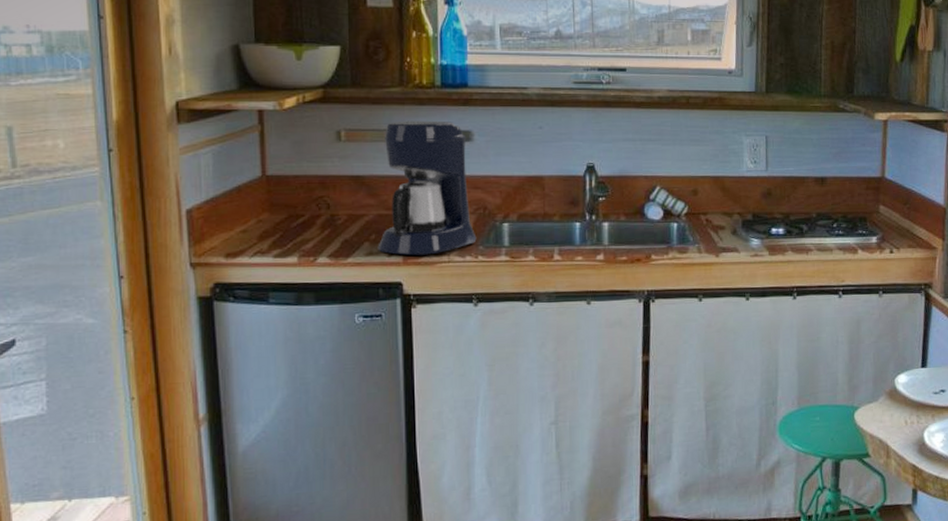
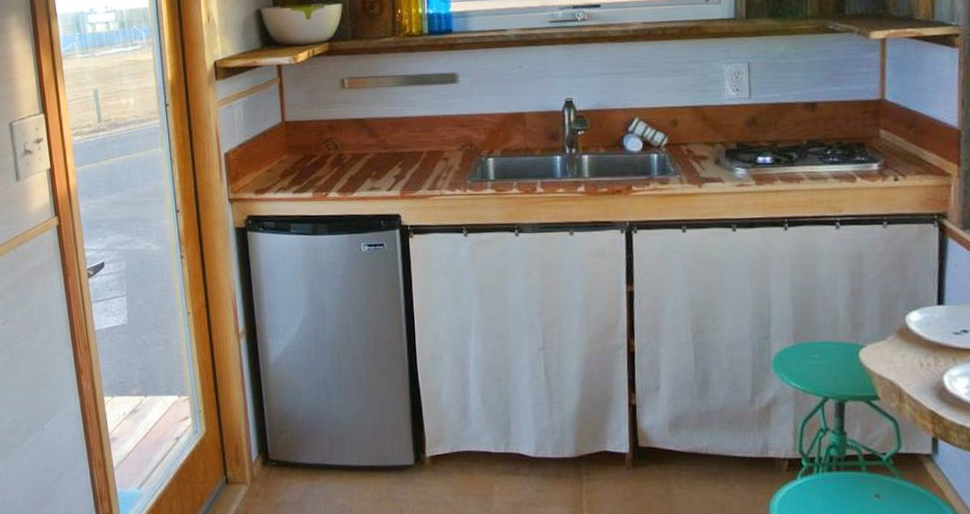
coffee maker: present [378,120,477,256] -> none [378,65,465,190]

